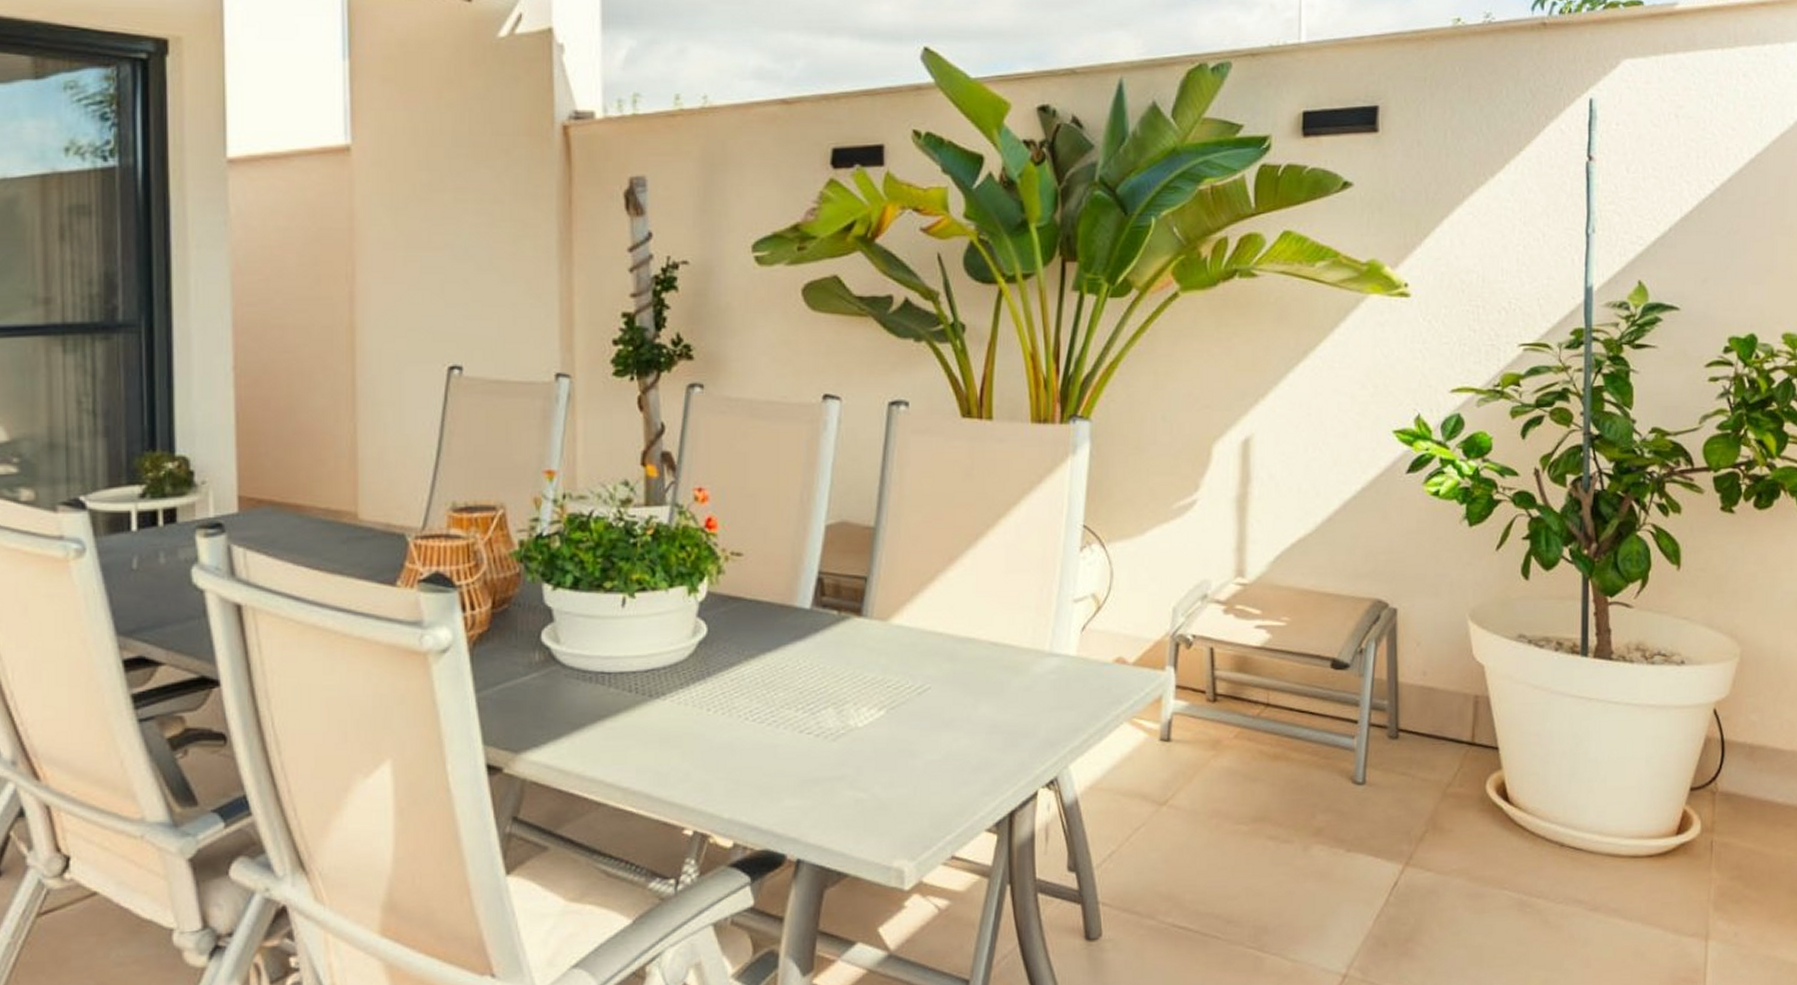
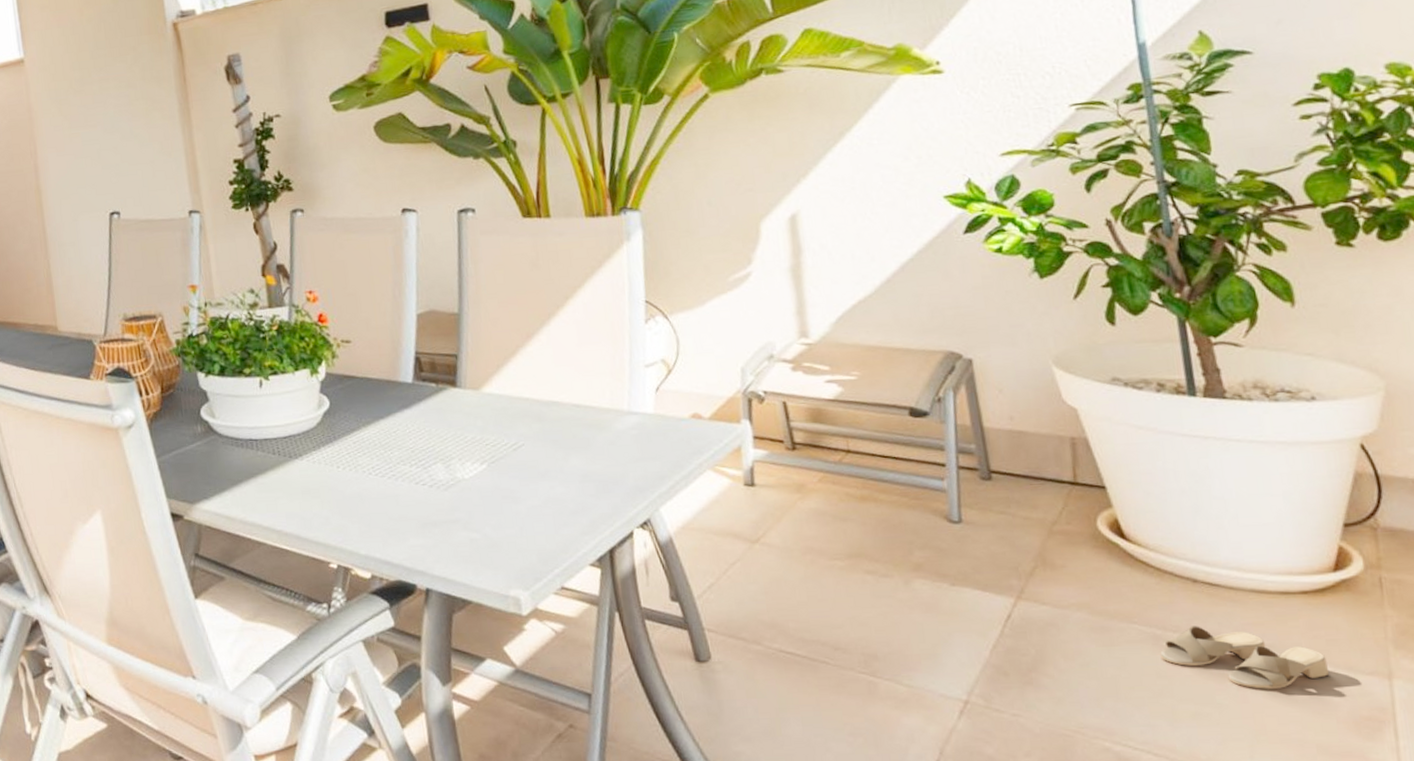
sandal: none [1523,891,1660,953] -> present [1160,626,1330,689]

